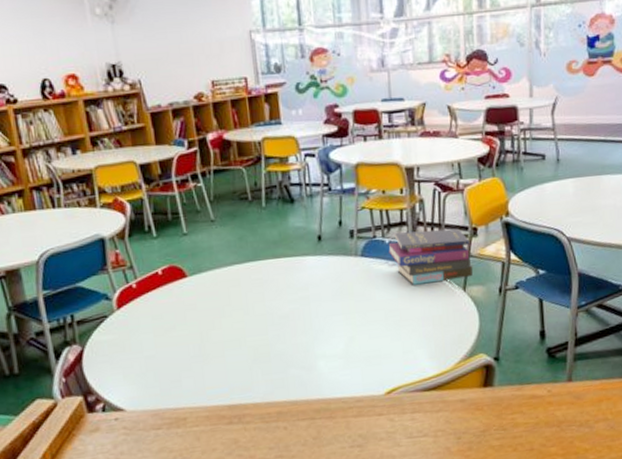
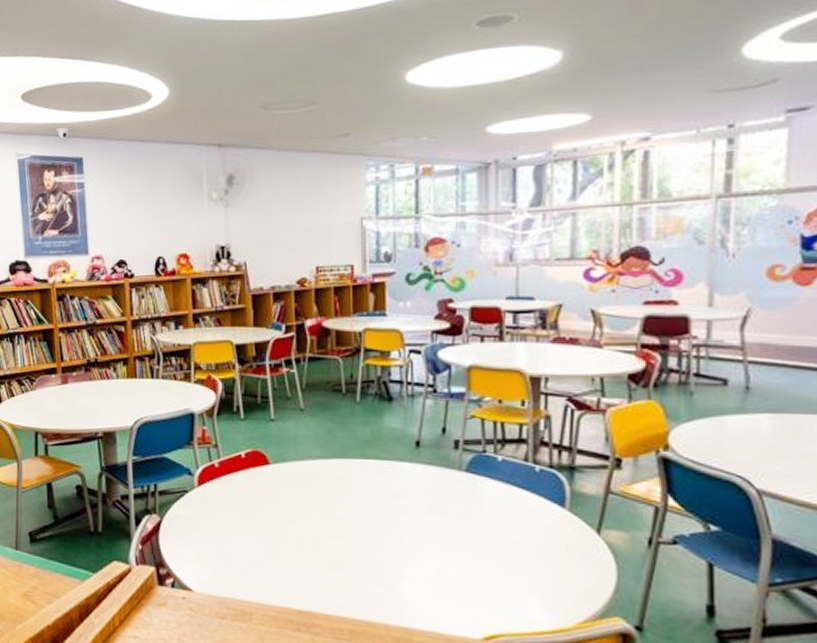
books: present [388,228,473,285] -> none [501,451,613,518]

